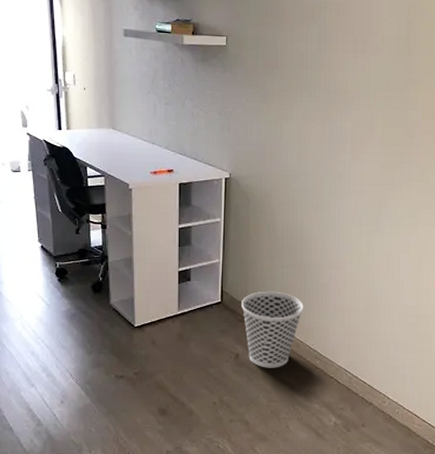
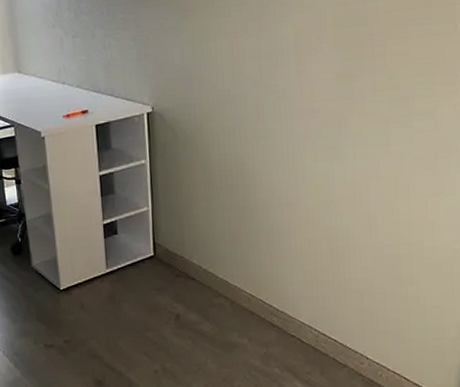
wastebasket: present [241,291,304,368] -> none [178,239,253,329]

